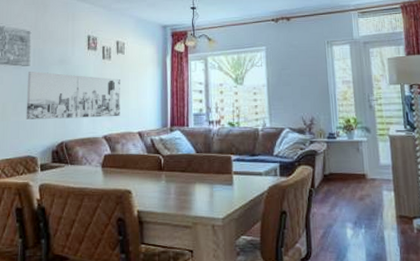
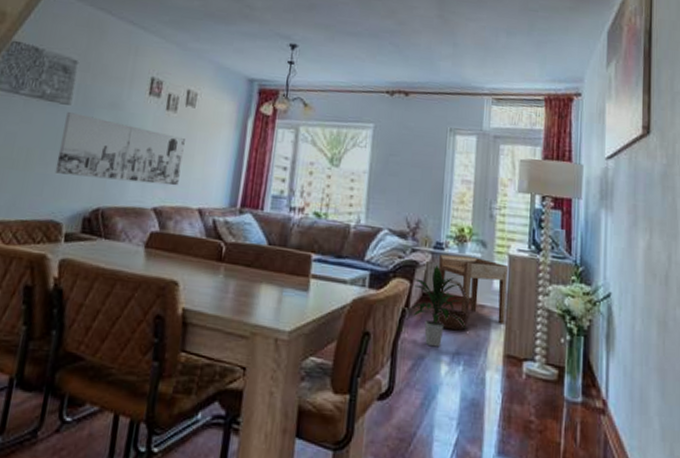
indoor plant: none [314,151,364,217] -> present [412,264,467,347]
side table: none [333,141,394,192] -> present [437,254,508,325]
basket: none [334,162,364,202] -> present [433,280,469,331]

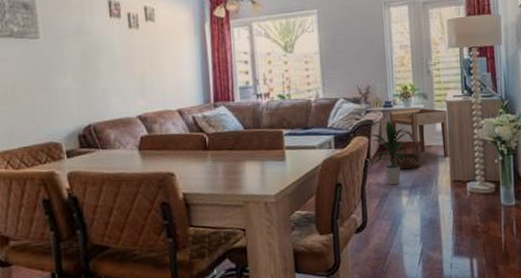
wall art: present [54,111,185,186] -> none [38,44,155,101]

